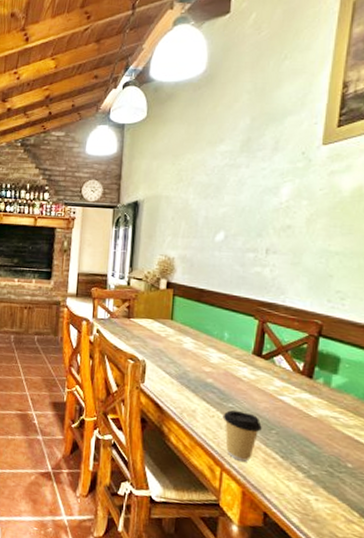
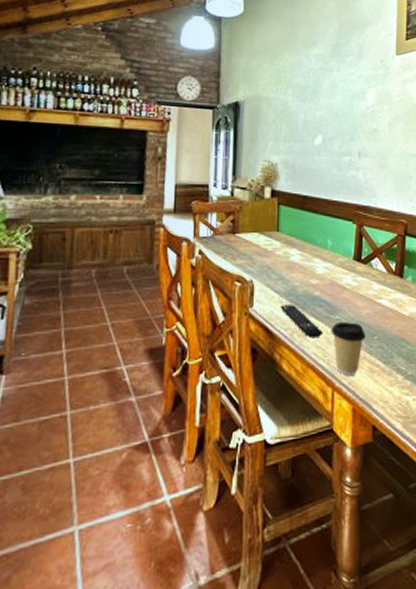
remote control: none [170,385,214,420] -> present [280,305,323,338]

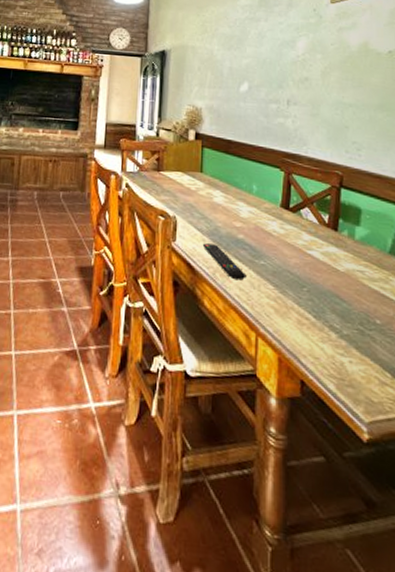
coffee cup: present [331,322,366,376] -> none [255,268,294,324]

